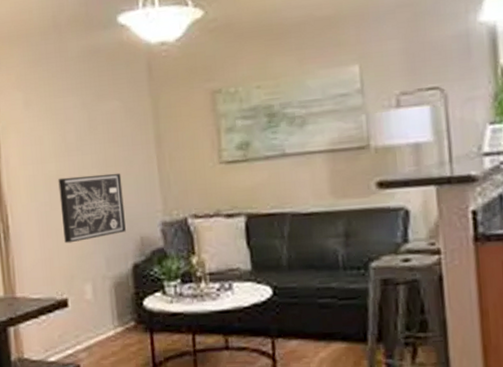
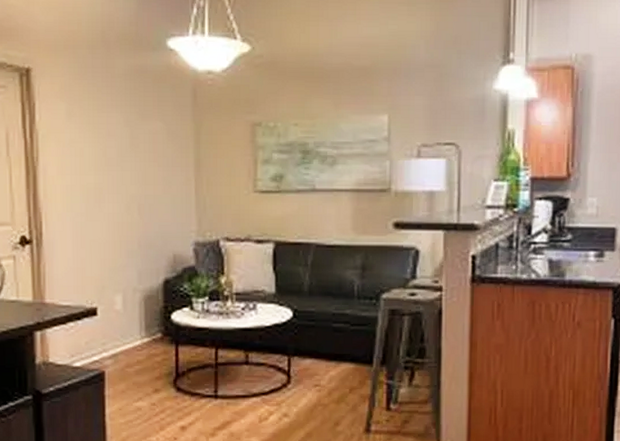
wall art: present [58,172,126,244] -> none [96,191,160,255]

